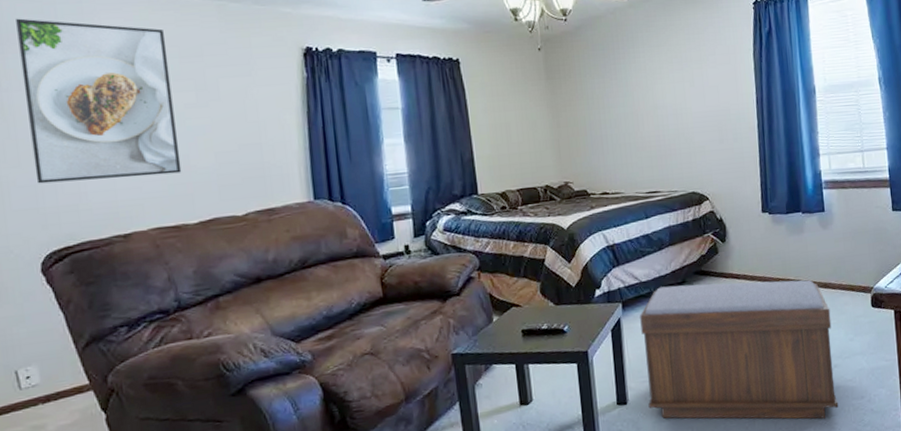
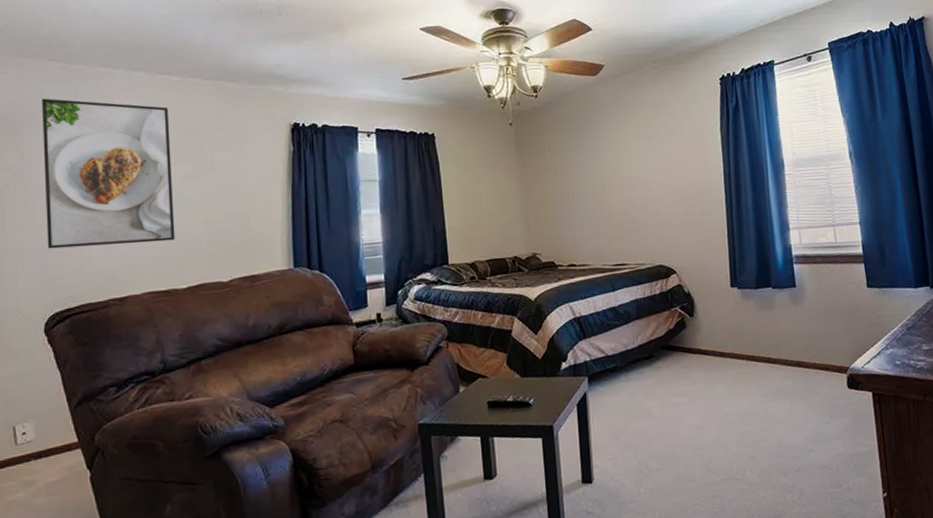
bench: present [640,280,839,419] -> none [606,357,815,507]

